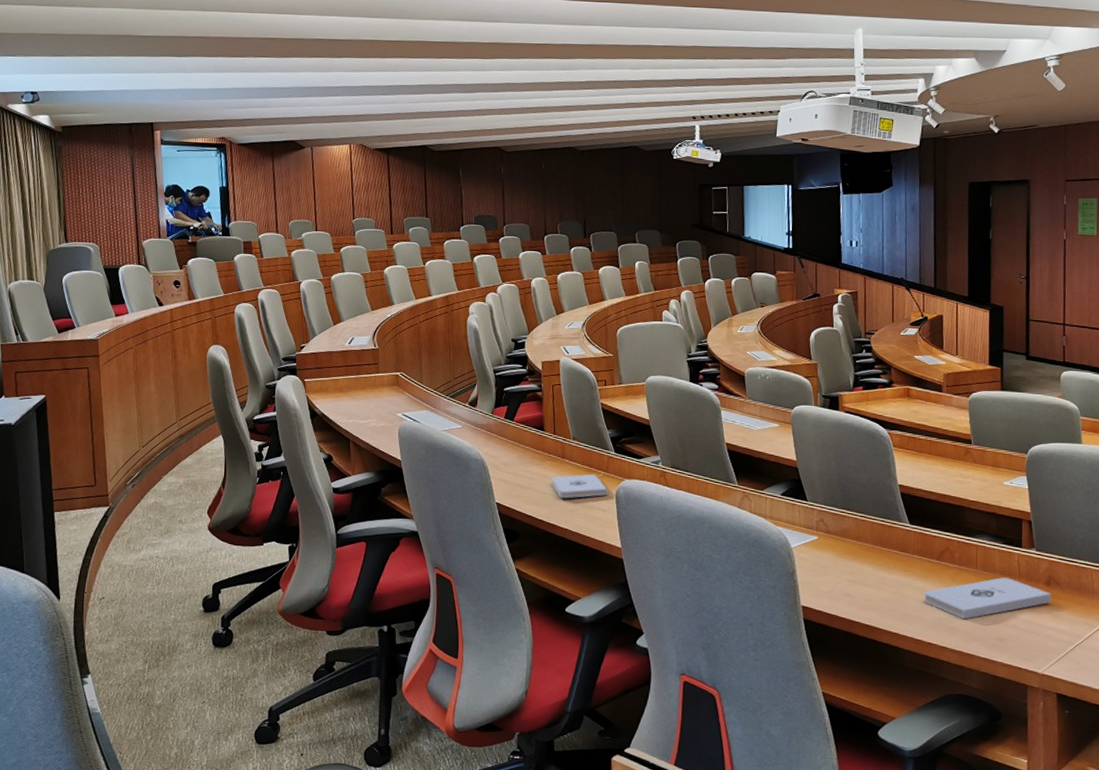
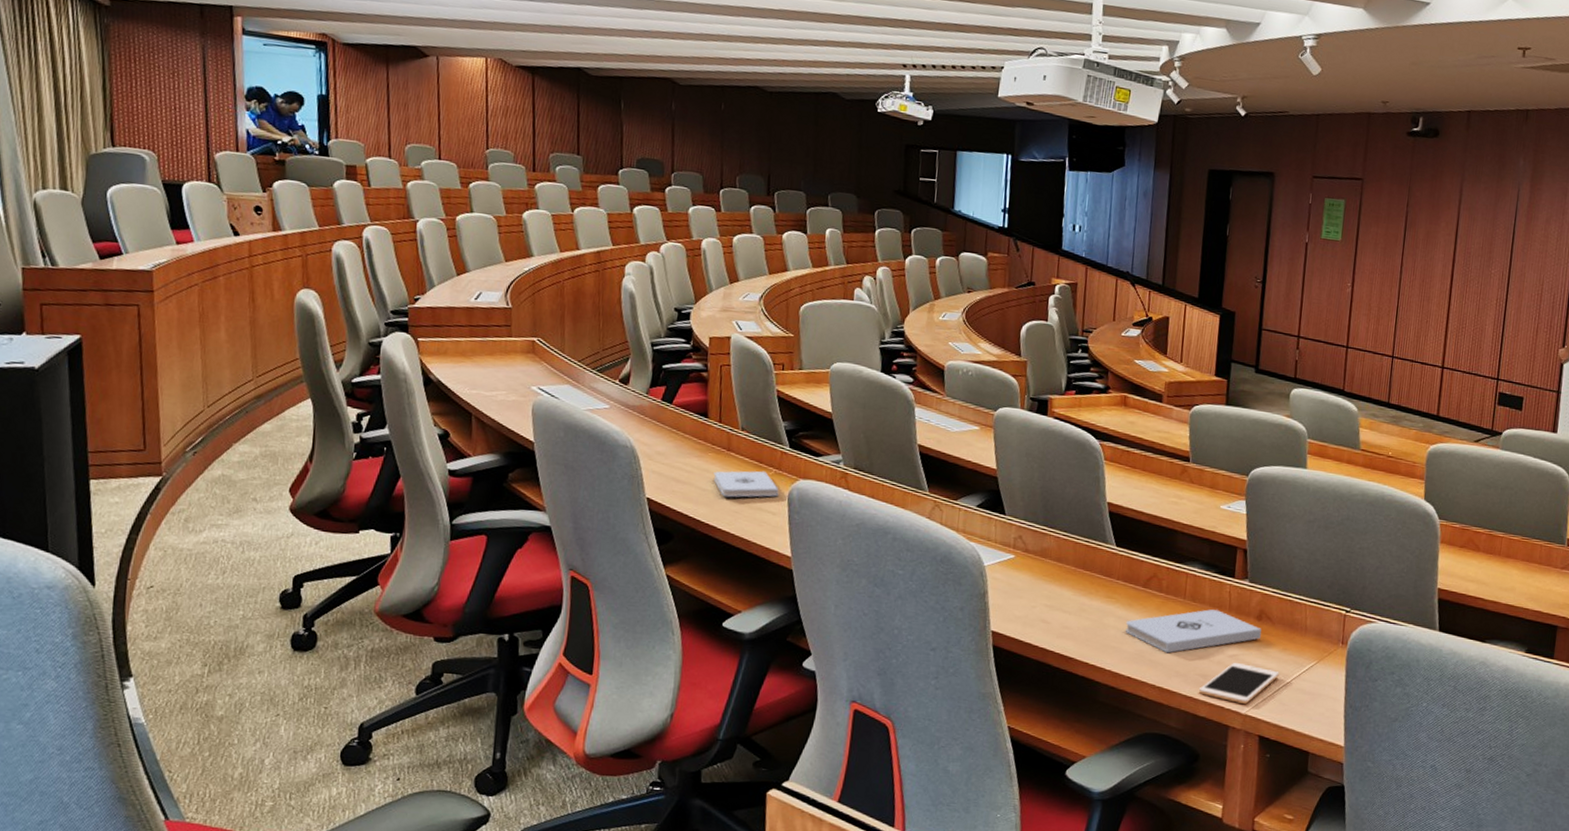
cell phone: none [996,625,1071,664] -> present [1198,662,1279,704]

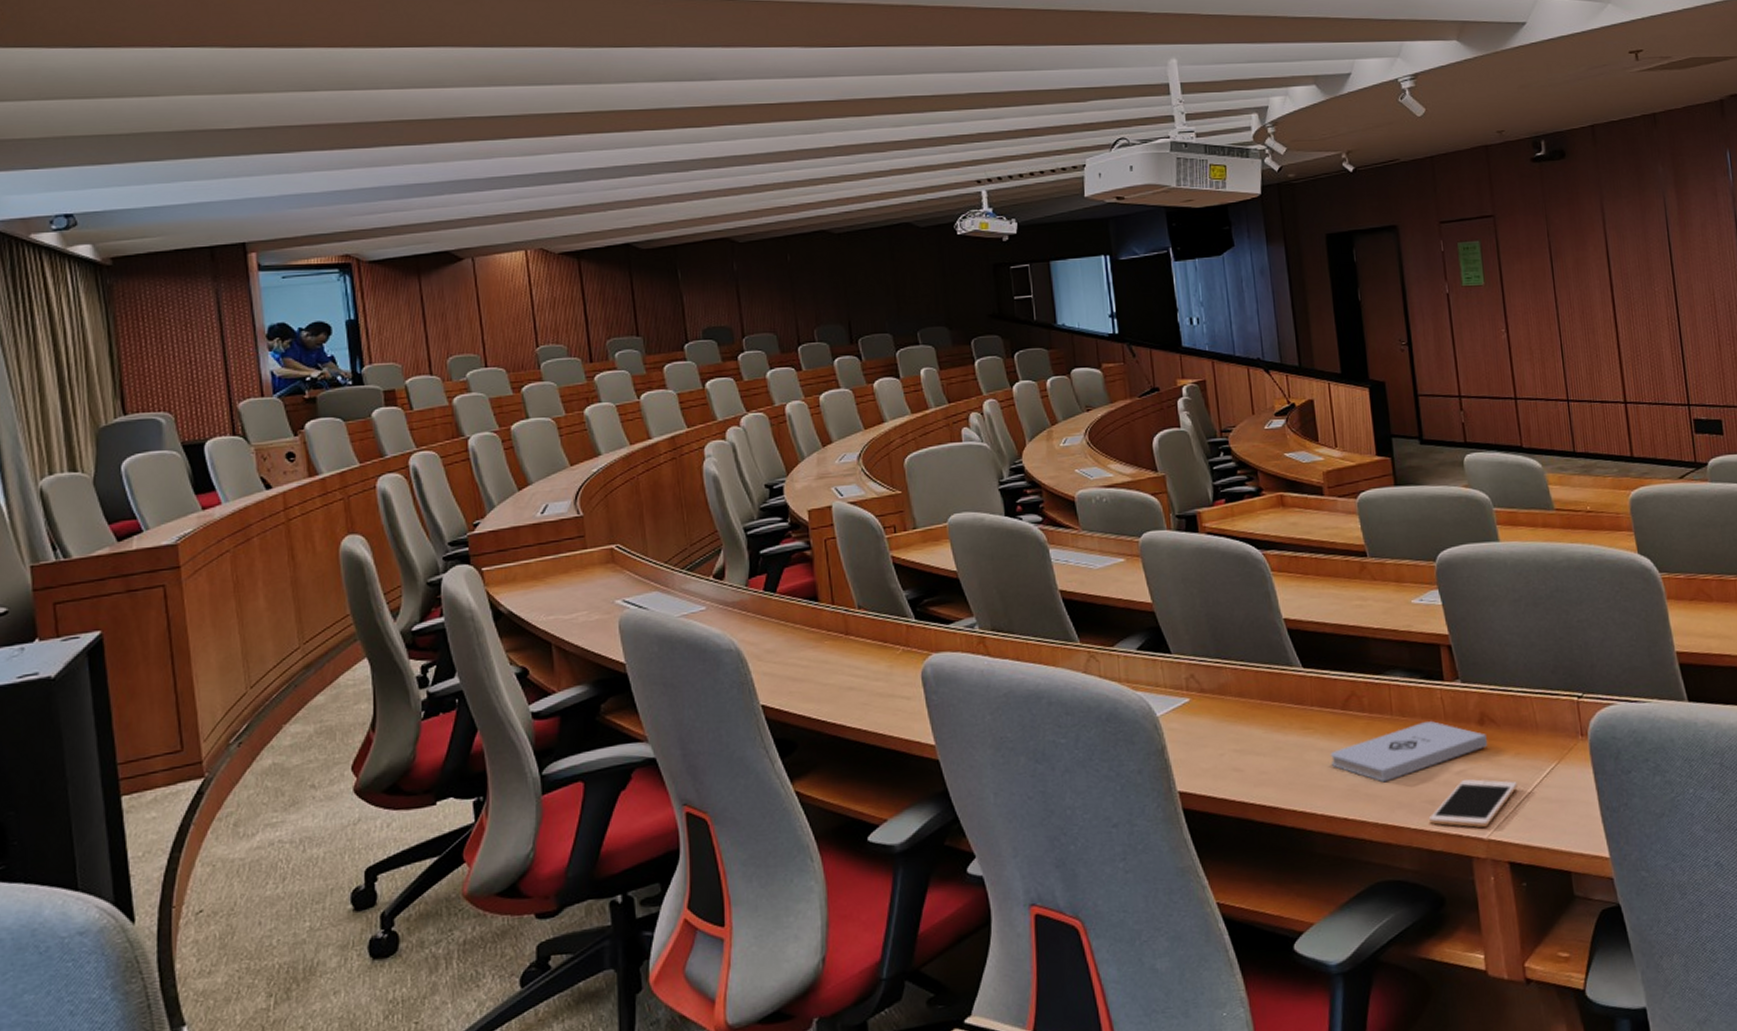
notepad: present [713,471,779,498] -> none [833,651,911,689]

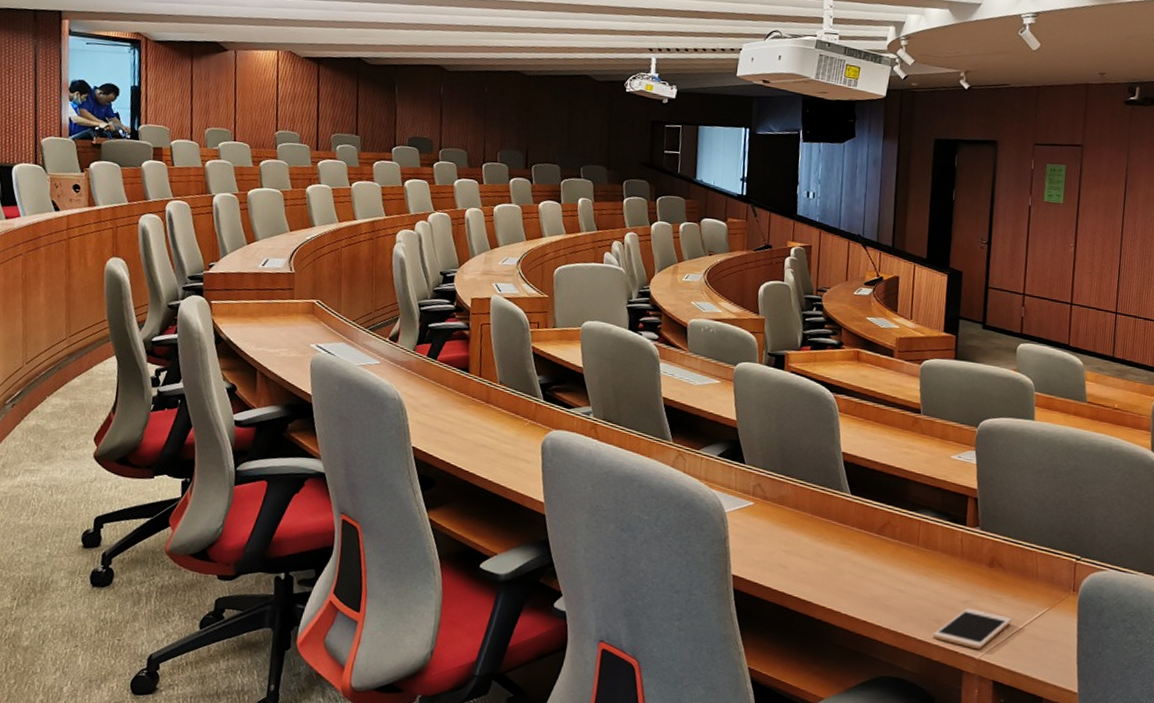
notepad: present [1330,721,1488,783] -> none [861,556,994,599]

